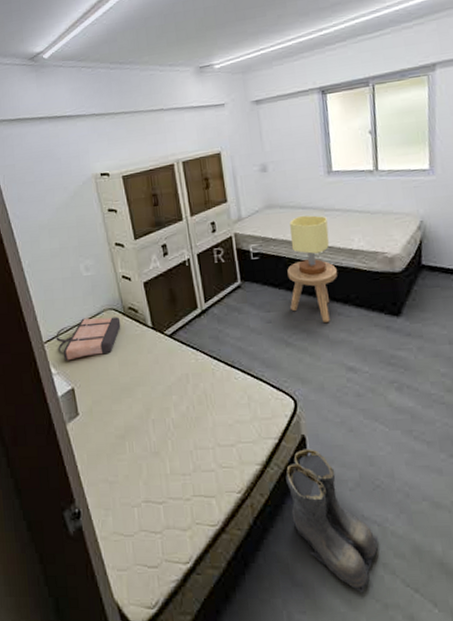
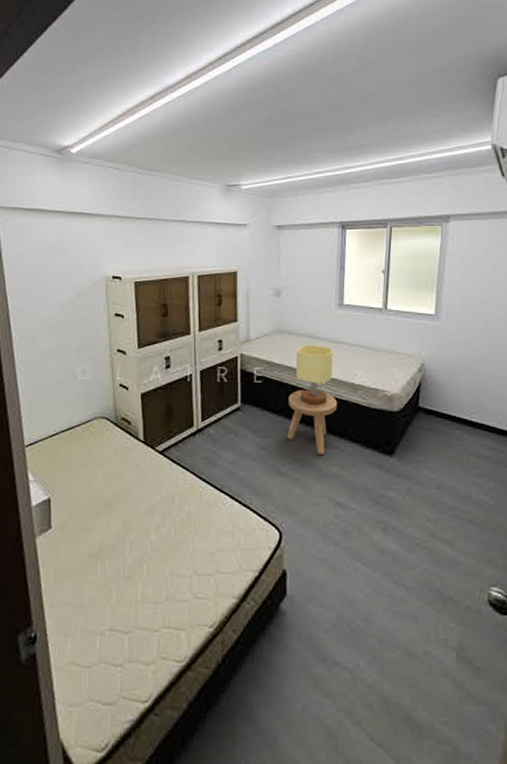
shopping bag: present [56,317,121,361] -> none [39,424,111,468]
boots: present [286,448,378,593] -> none [261,584,347,745]

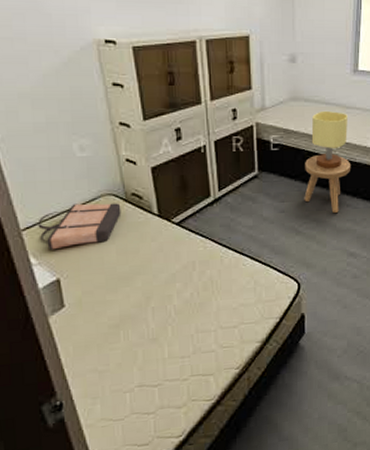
shopping bag: none [39,424,111,468] -> present [38,203,121,250]

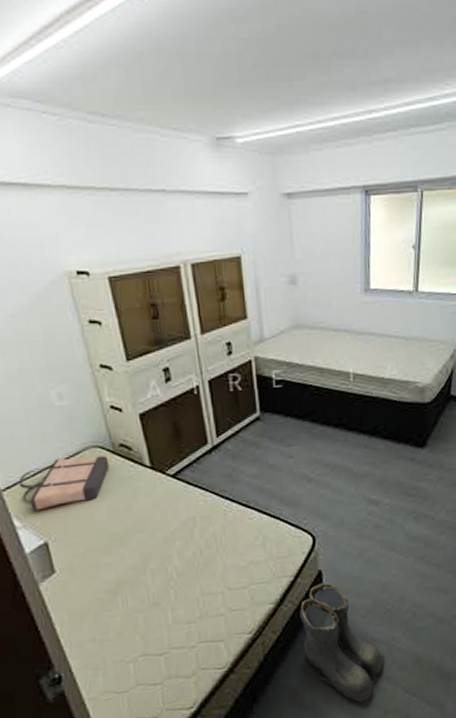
boots: none [283,325,356,438] -> present [300,582,384,705]
stool: present [304,155,351,213] -> none [313,390,367,456]
table lamp: present [311,110,348,169] -> none [319,338,361,406]

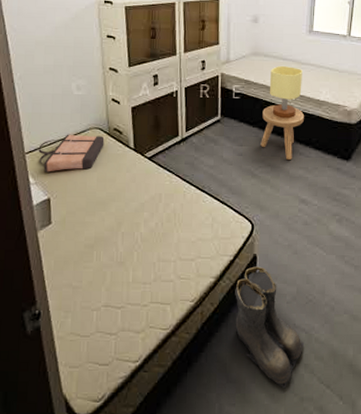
stool: none [313,390,367,456] -> present [260,105,305,160]
table lamp: none [319,338,361,406] -> present [269,65,302,119]

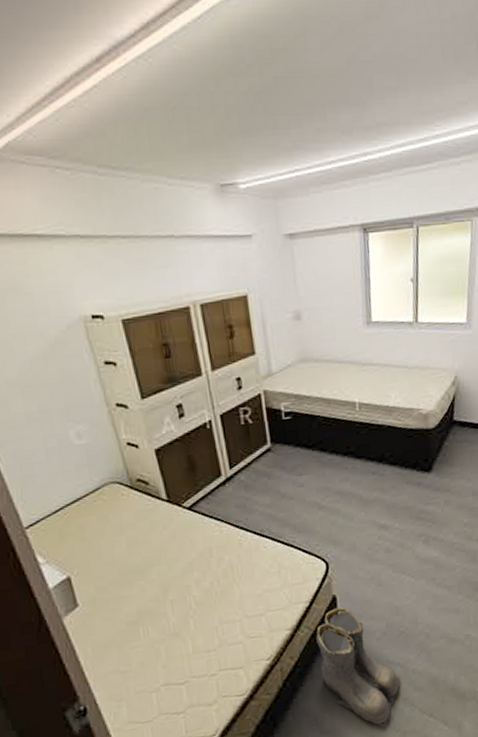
shopping bag: present [38,134,105,172] -> none [41,491,128,547]
stool: present [260,105,305,160] -> none [321,419,374,483]
table lamp: present [269,65,302,119] -> none [325,370,367,435]

